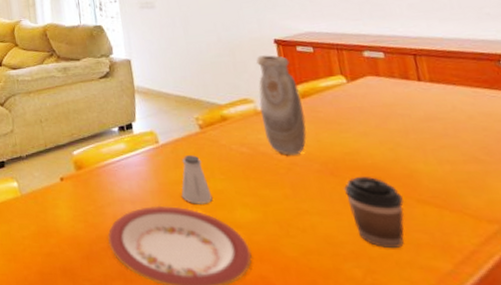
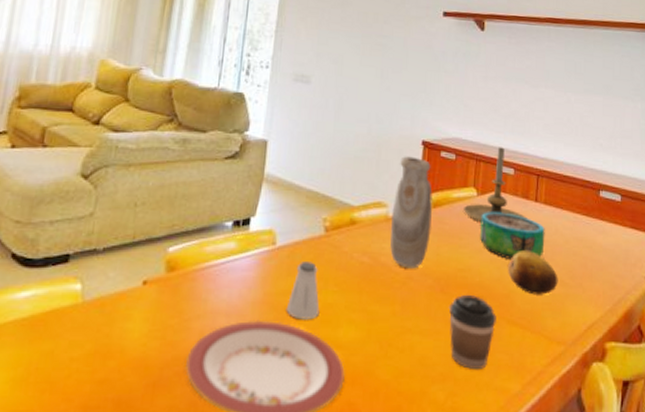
candle holder: none [335,33,413,108] -> present [464,147,527,223]
decorative bowl: none [357,95,443,140] -> present [480,212,545,259]
fruit: none [402,130,471,174] -> present [508,251,558,295]

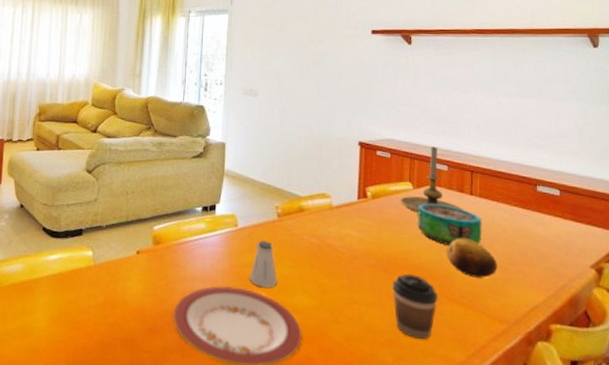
vase: present [390,156,433,269] -> none [335,155,371,250]

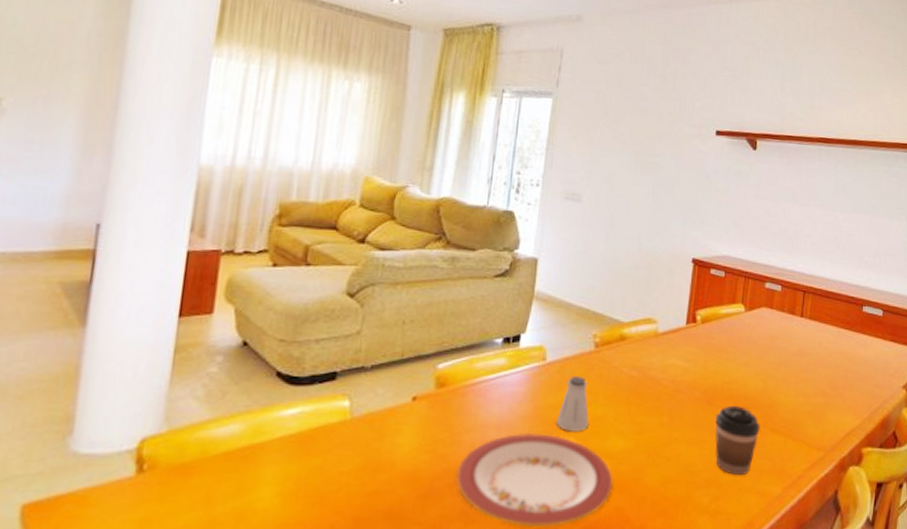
candle holder: present [401,146,463,213] -> none [731,264,793,338]
decorative bowl: present [418,203,482,245] -> none [746,327,809,372]
fruit: present [447,238,498,278] -> none [772,363,820,405]

